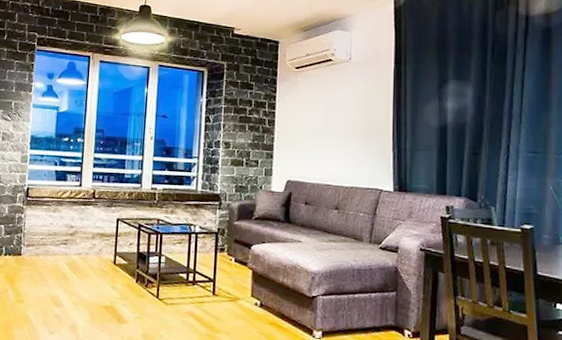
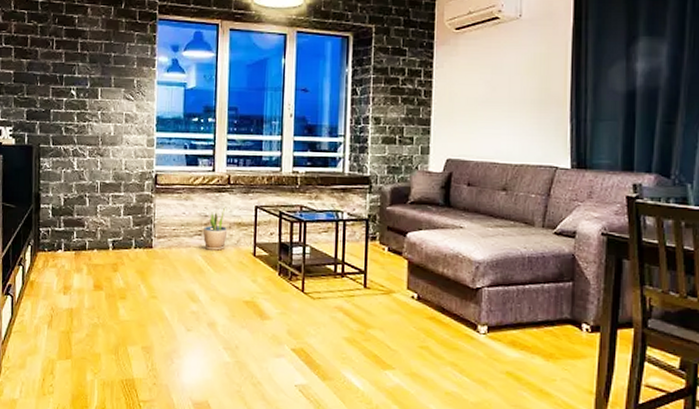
potted plant: none [68,219,91,259] -> present [203,207,227,251]

